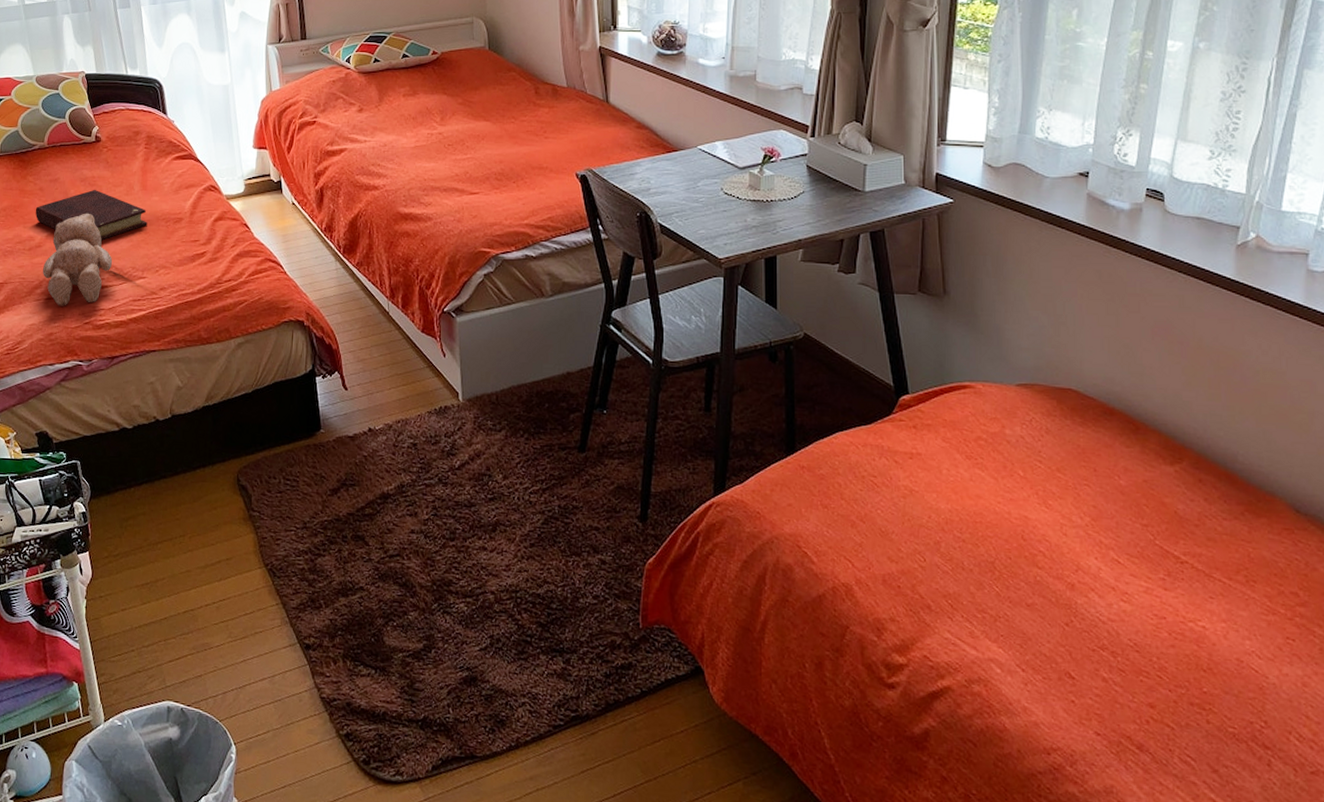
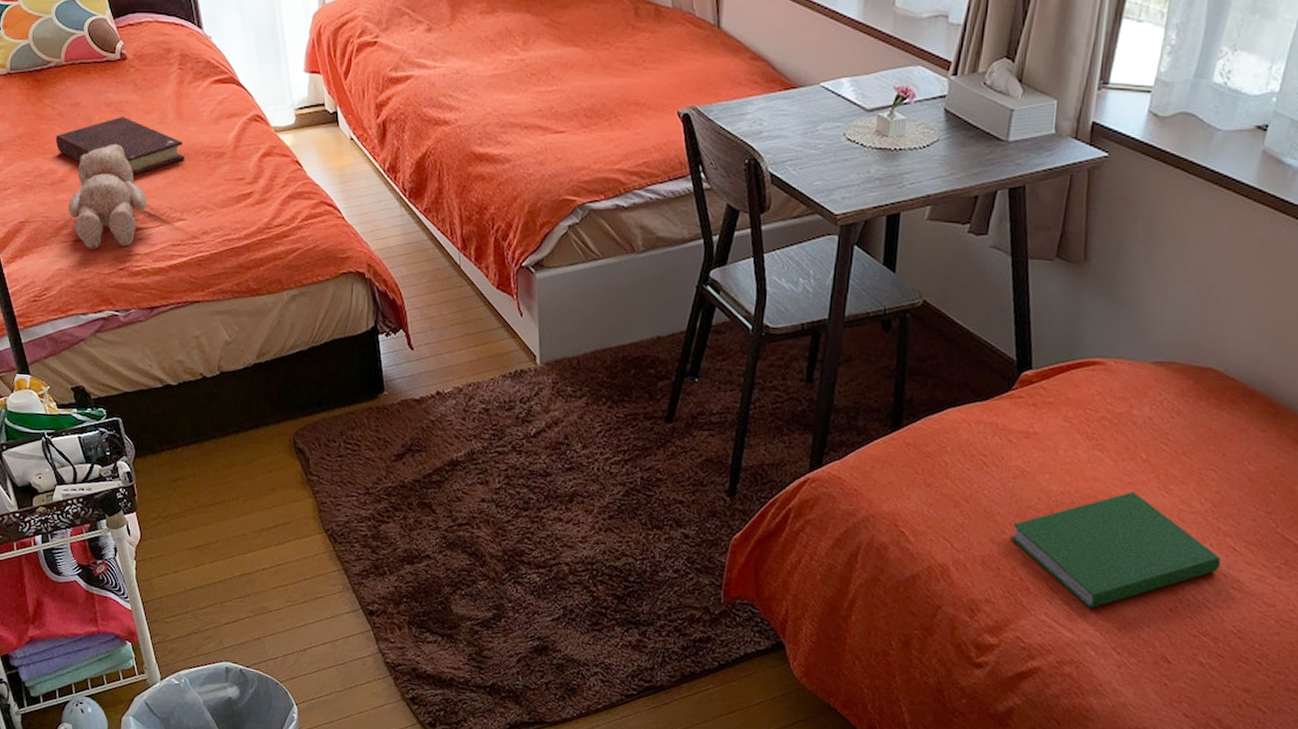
hardcover book: none [906,507,1108,625] -> present [1009,491,1221,609]

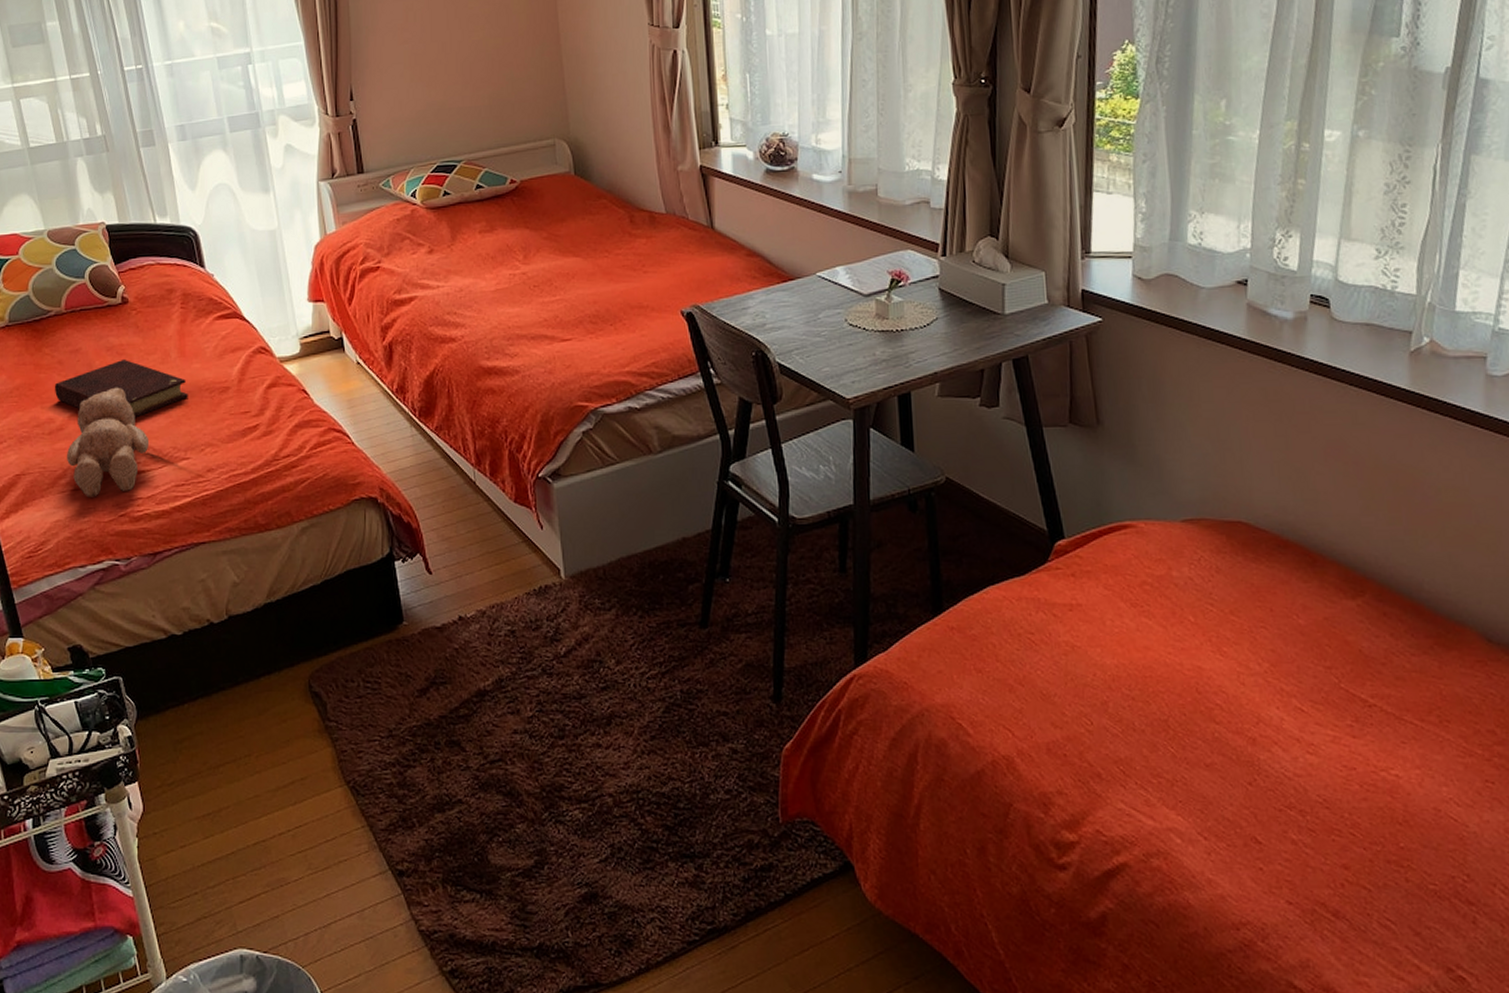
hardcover book: present [1009,491,1221,609] -> none [1071,658,1292,790]

